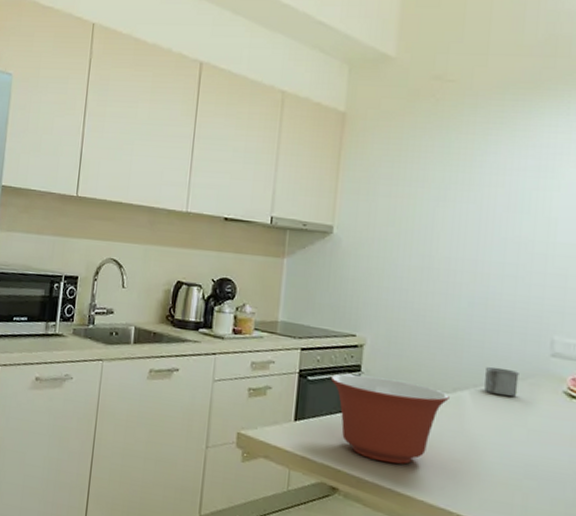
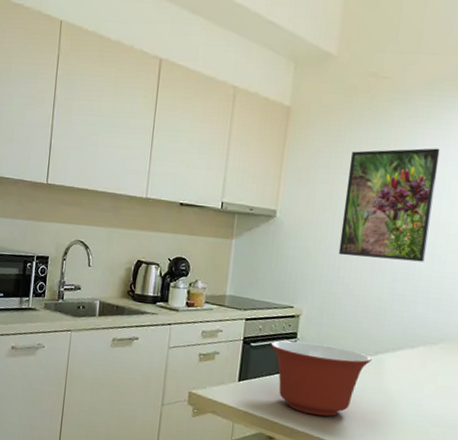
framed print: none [405,157,517,285] -> present [338,148,440,262]
mug: present [484,366,519,397] -> none [402,332,432,359]

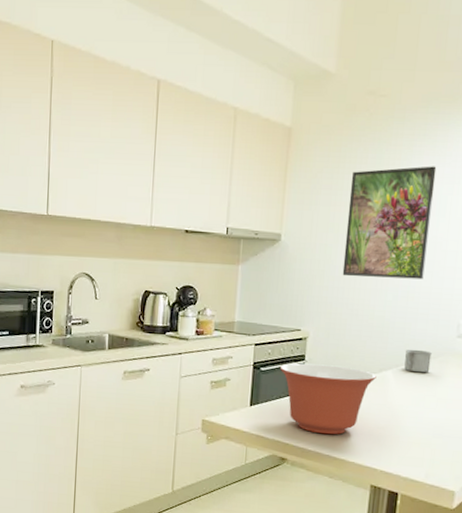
mug: none [402,332,432,359] -> present [404,349,432,373]

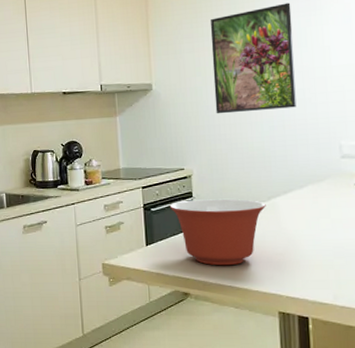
mug: present [404,349,432,373] -> none [291,174,319,197]

